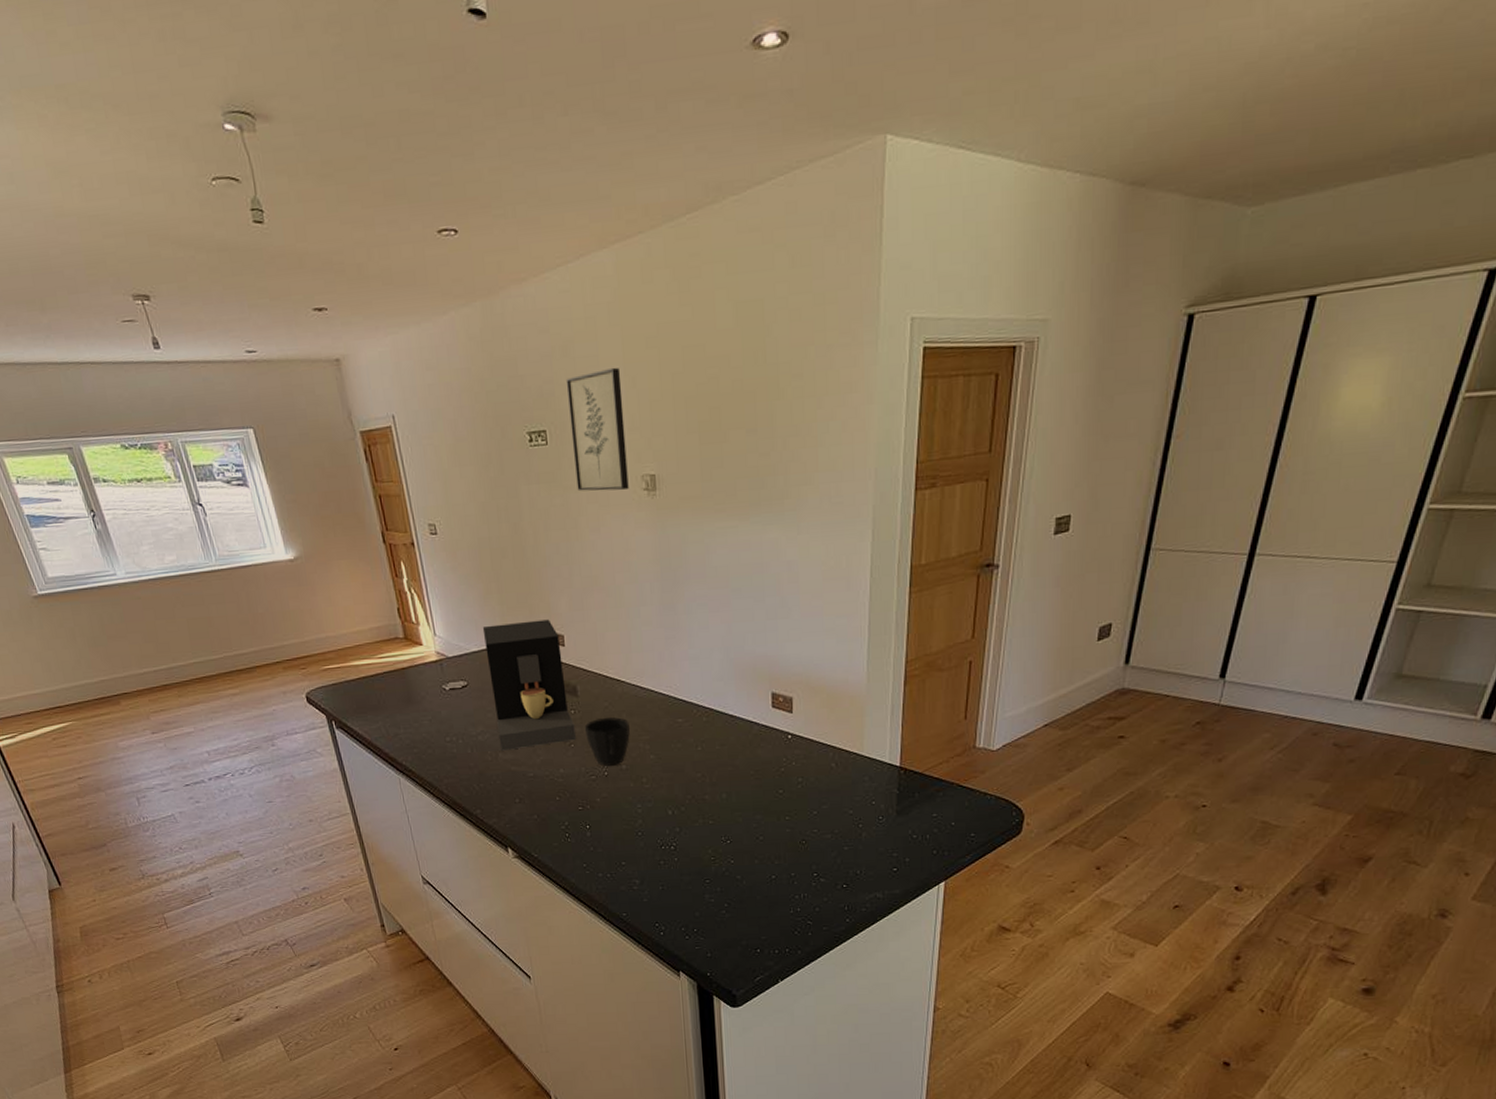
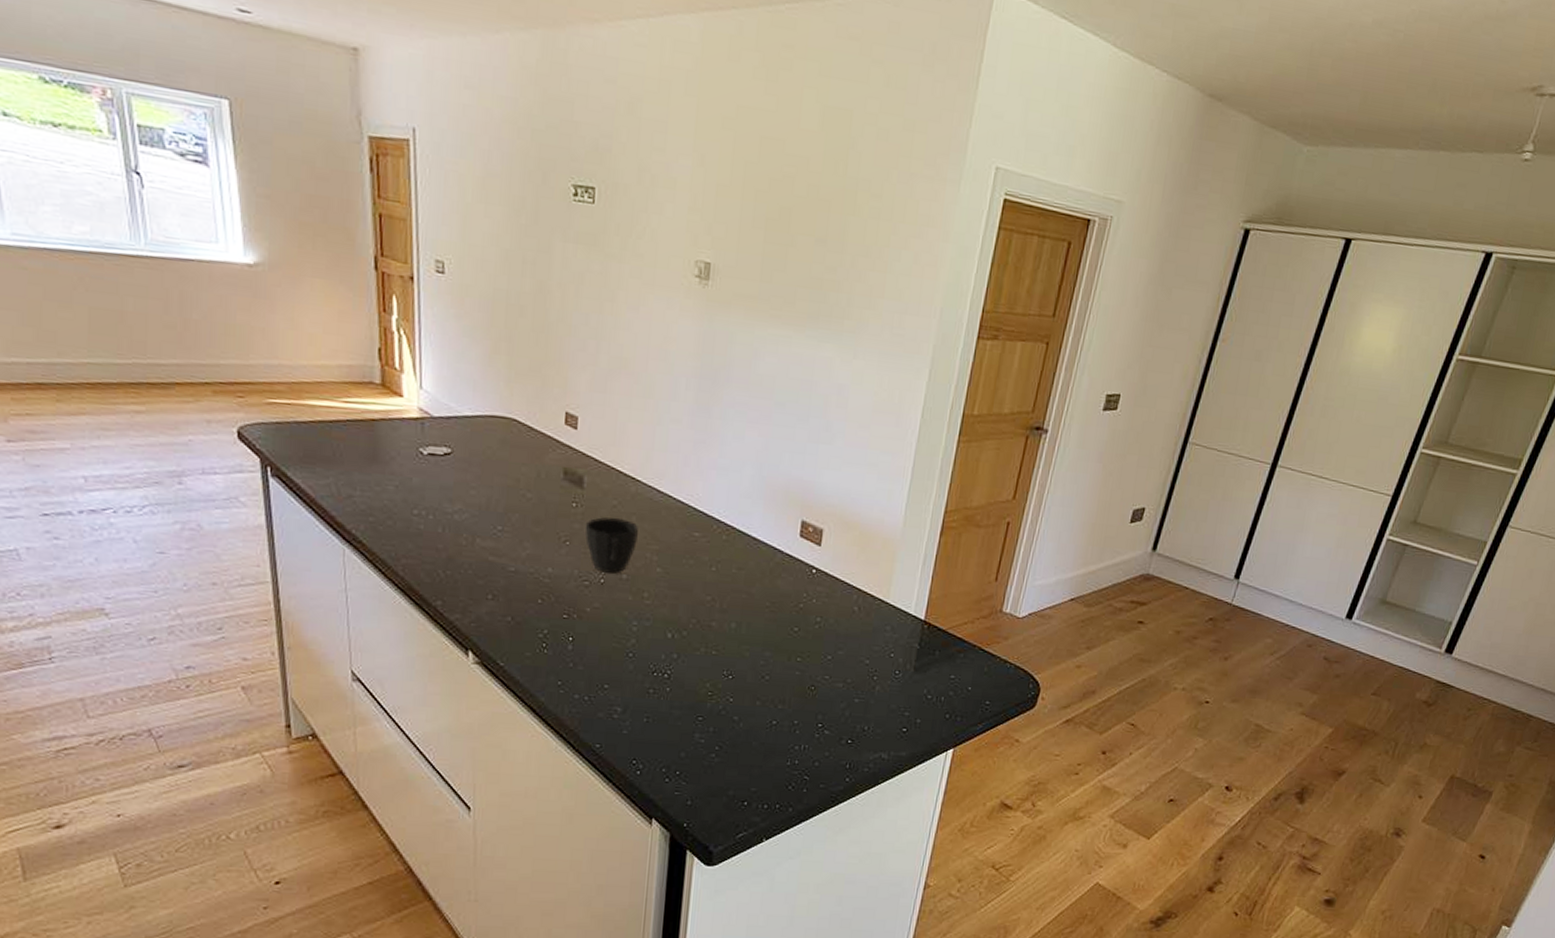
coffee maker: present [482,619,576,751] -> none [479,389,574,538]
wall art: present [565,367,629,492] -> none [620,137,690,272]

